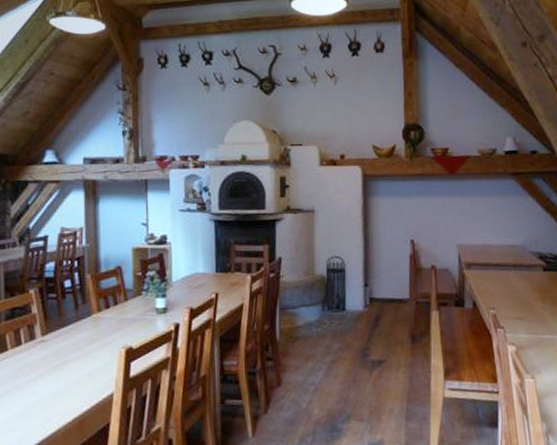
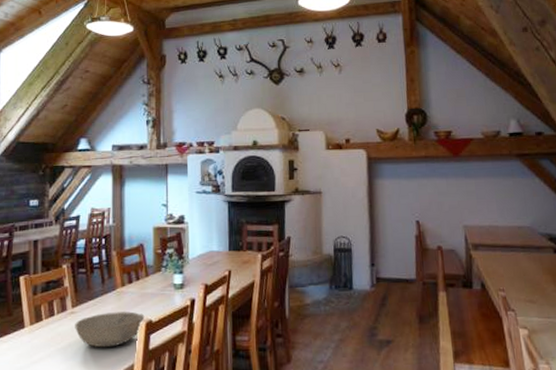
bowl: none [45,338,125,378] -> present [75,311,145,348]

